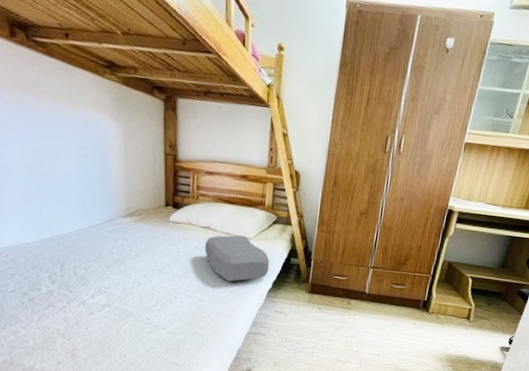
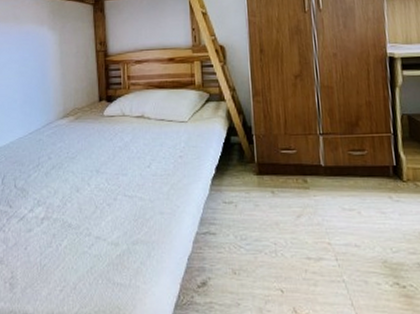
cushion: present [205,235,270,282] -> none [141,120,210,174]

